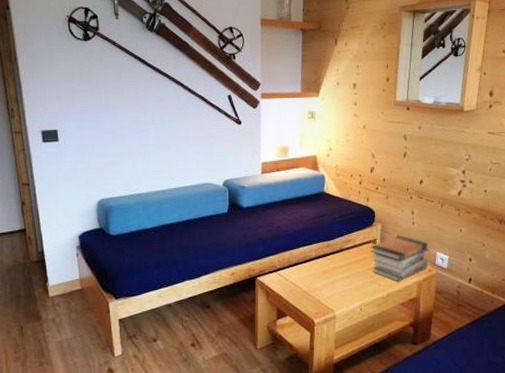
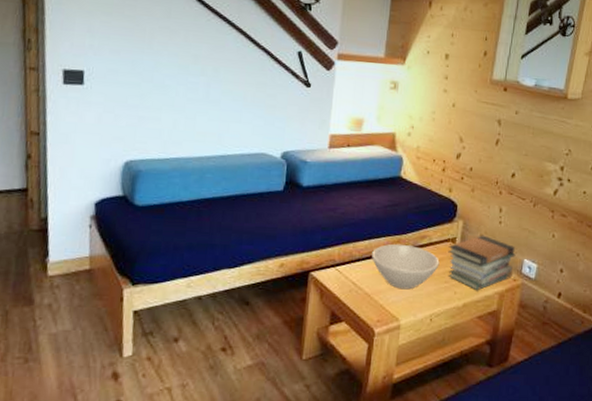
bowl: none [306,248,364,286] -> present [372,243,440,290]

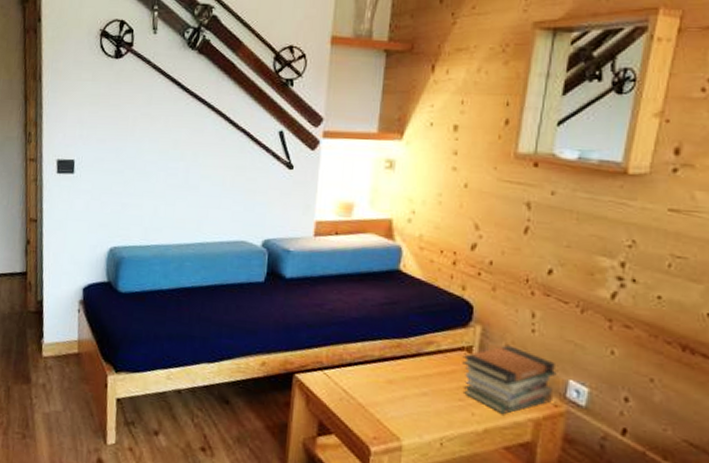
bowl: present [372,243,440,290] -> none [366,348,451,405]

